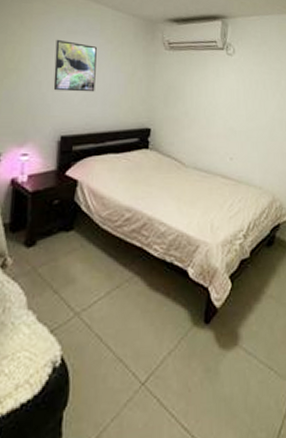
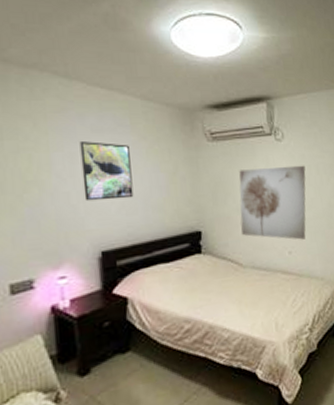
wall art: none [186,78,253,148] -> present [239,165,306,240]

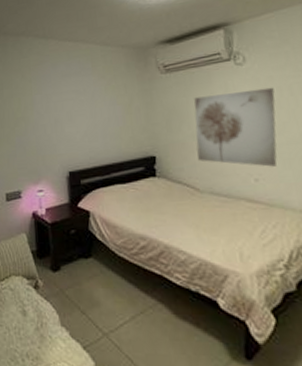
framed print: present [79,140,134,202] -> none [53,84,95,132]

